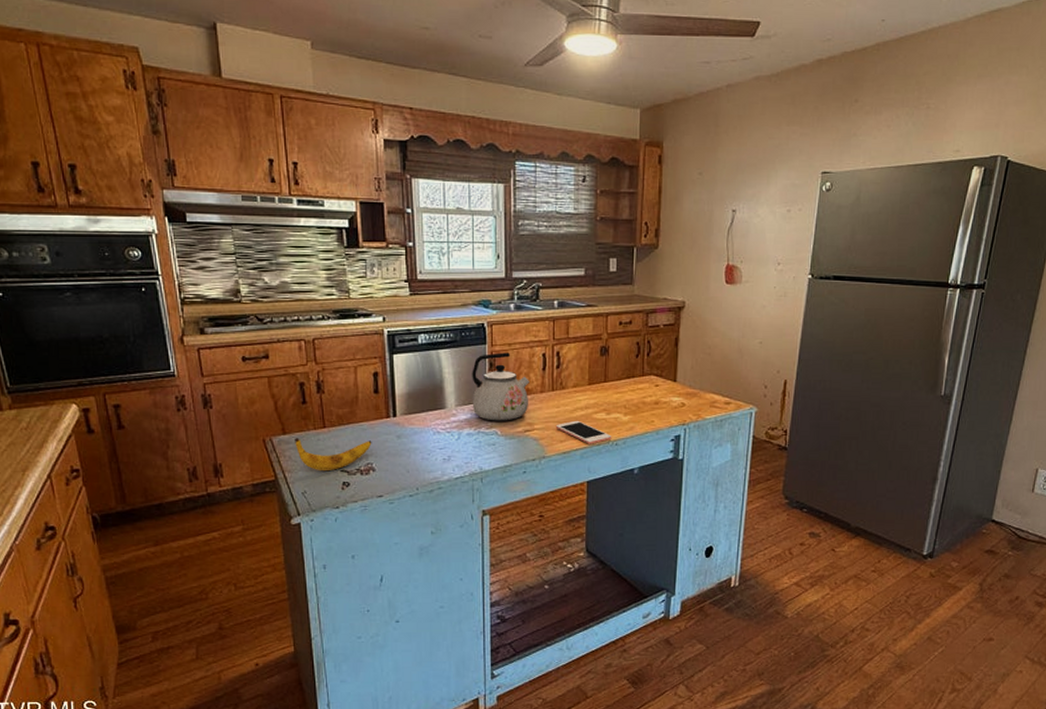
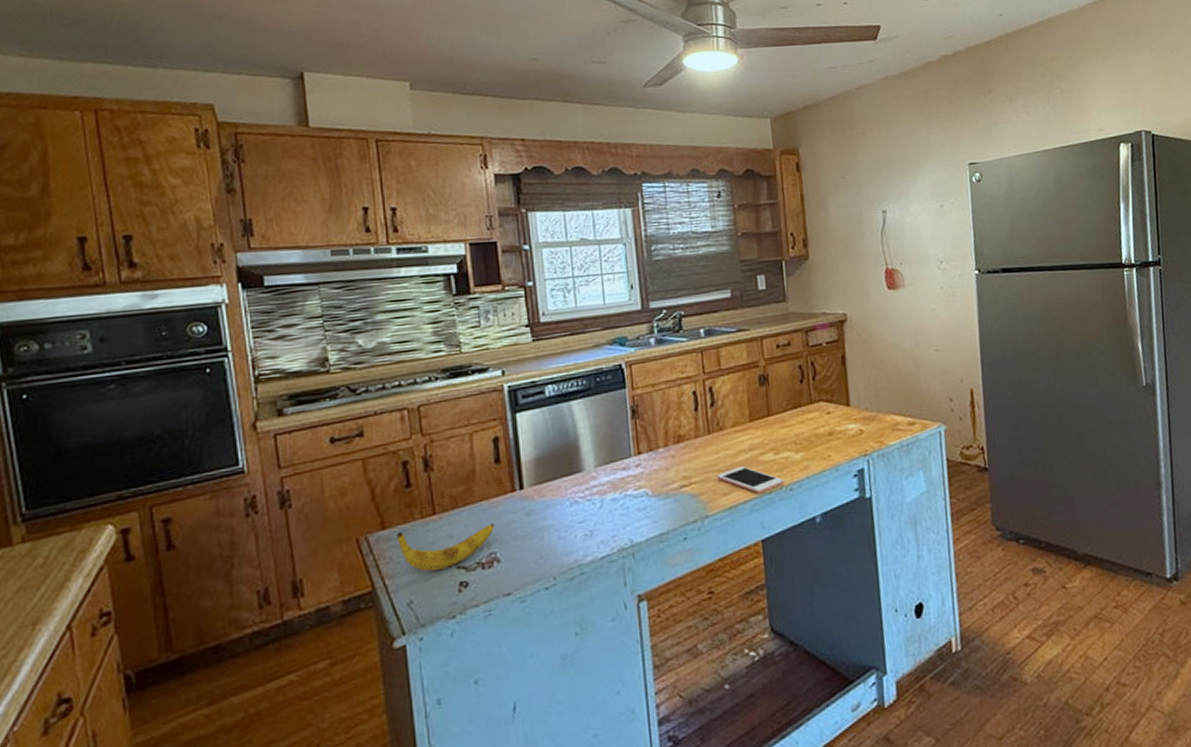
kettle: present [472,352,529,421] -> none [611,394,682,480]

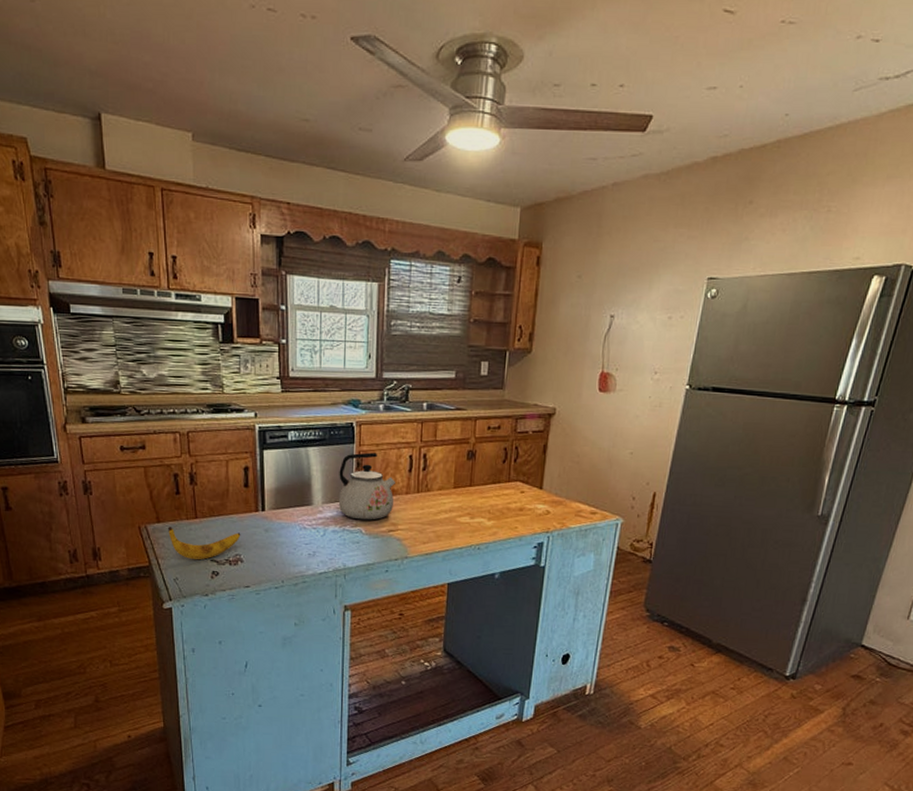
kettle: none [611,394,682,480] -> present [338,452,395,520]
cell phone: present [716,465,785,494] -> none [419,522,475,547]

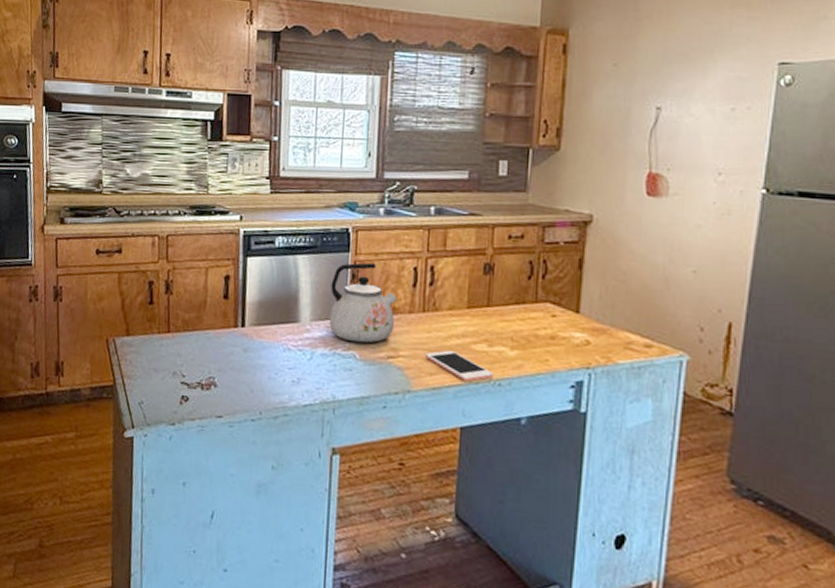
banana: present [168,527,241,560] -> none [137,341,217,382]
cell phone: none [419,522,475,547] -> present [424,350,494,382]

